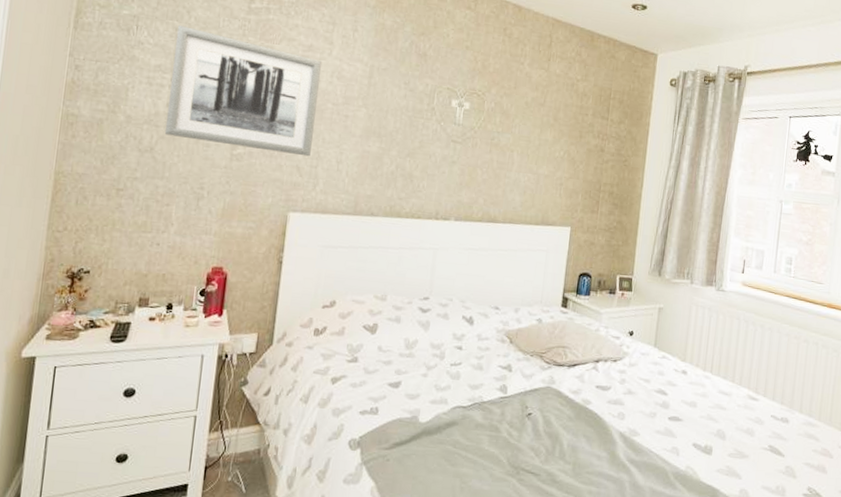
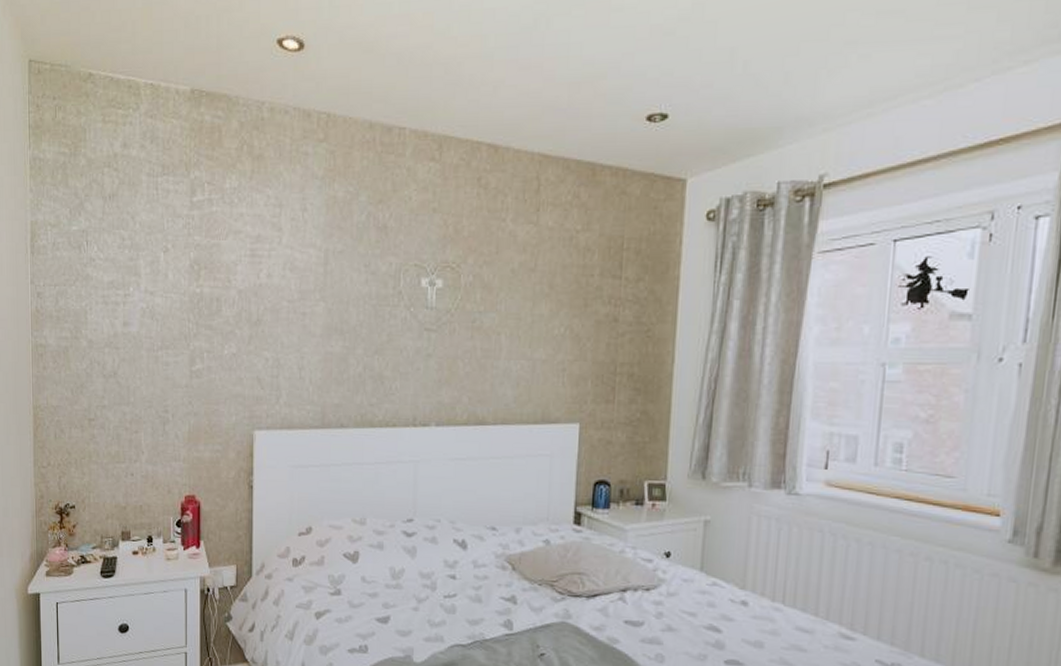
wall art: present [164,24,323,157] -> none [124,233,273,366]

